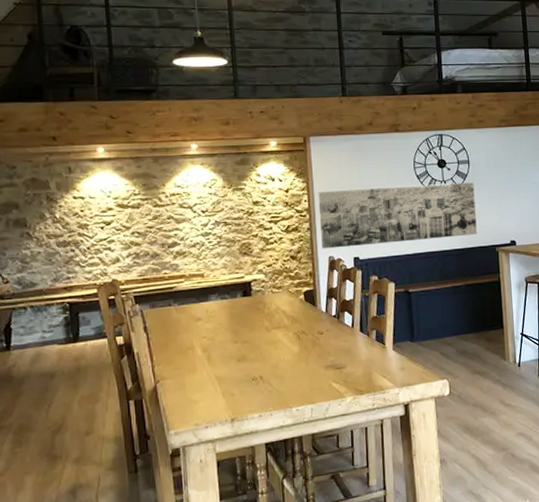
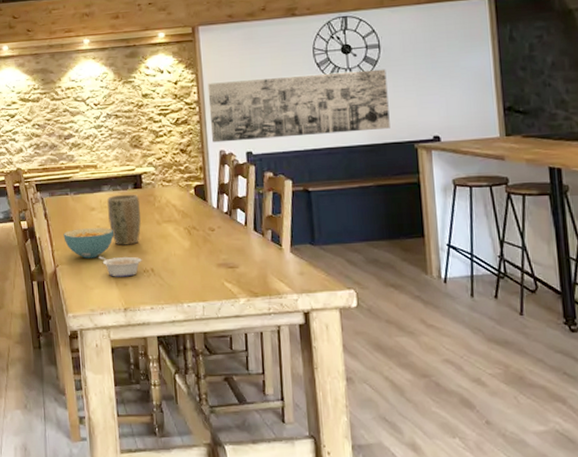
cereal bowl: none [165,338,221,372] -> present [63,228,114,259]
legume: none [204,365,251,388] -> present [98,256,142,277]
plant pot: none [214,302,250,355] -> present [106,194,141,245]

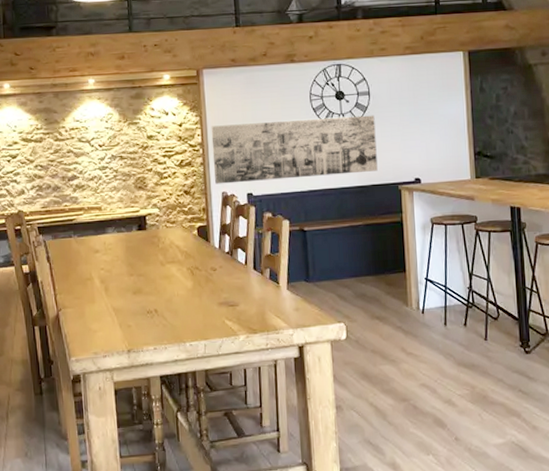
cereal bowl: present [63,228,114,259] -> none [66,270,118,302]
legume: present [98,256,142,277] -> none [102,298,146,319]
plant pot: present [106,194,141,245] -> none [111,235,145,287]

